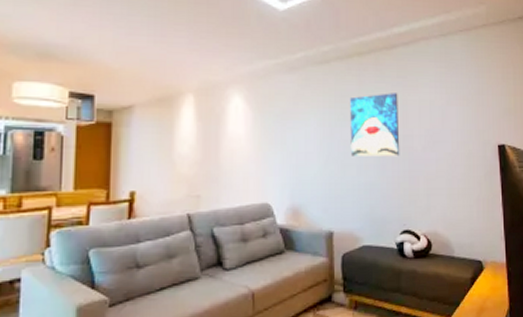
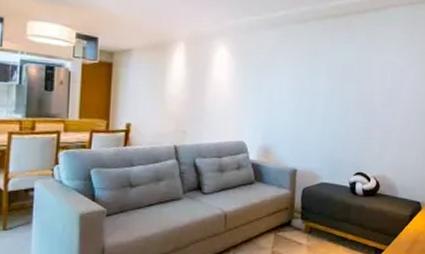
wall art: present [350,93,400,157] -> none [318,53,365,110]

